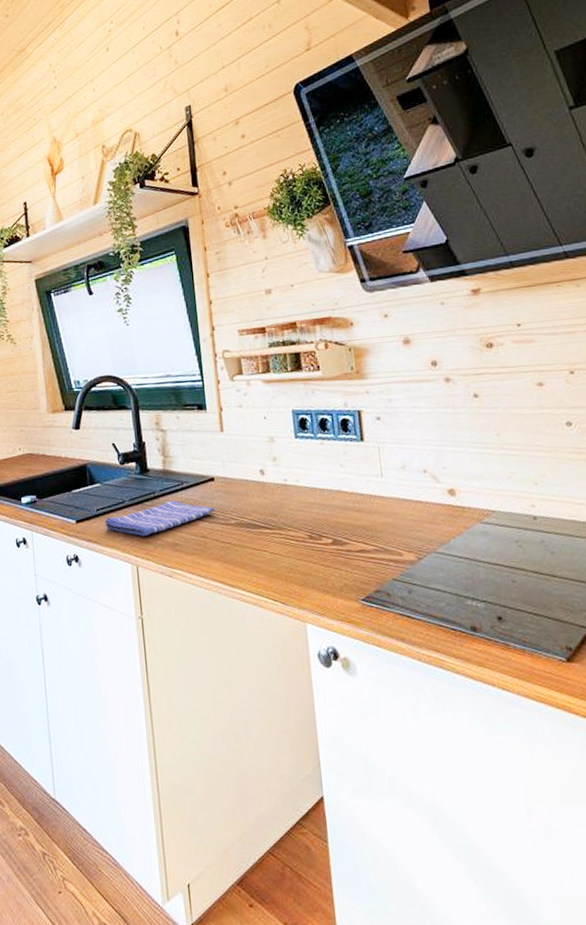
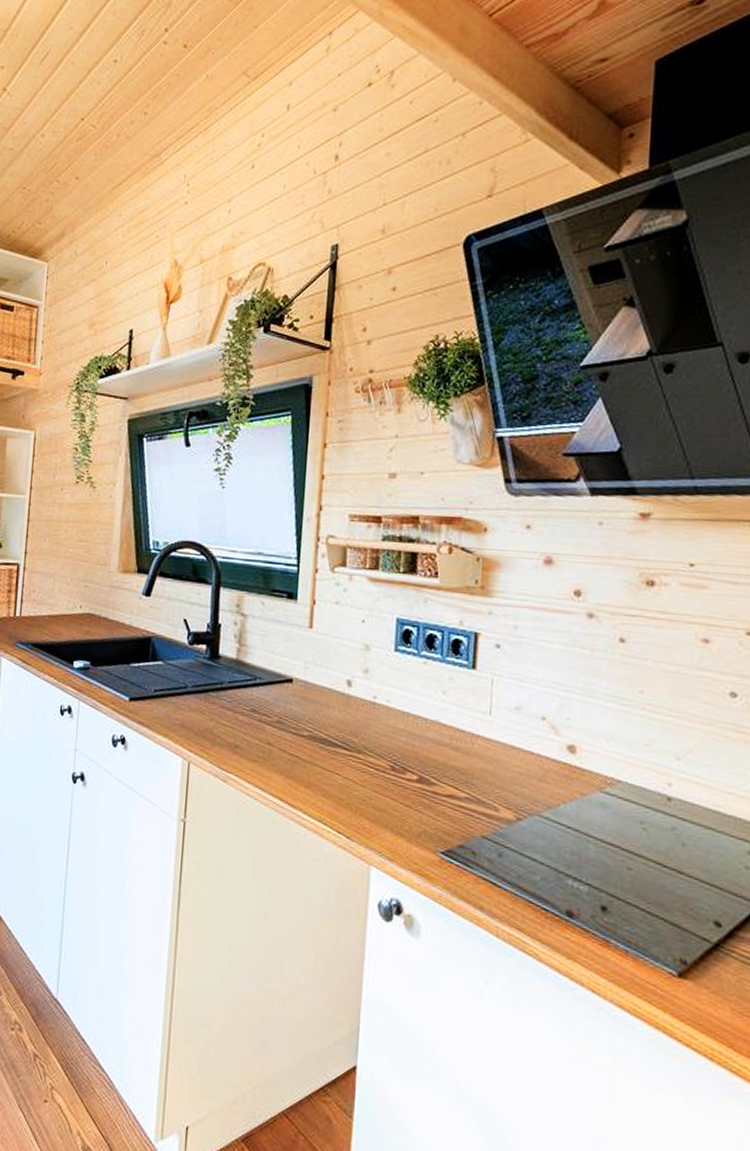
dish towel: present [104,499,215,537] -> none [161,694,288,731]

